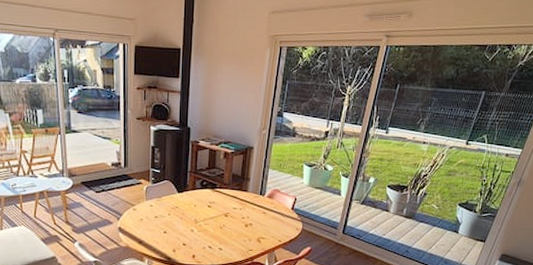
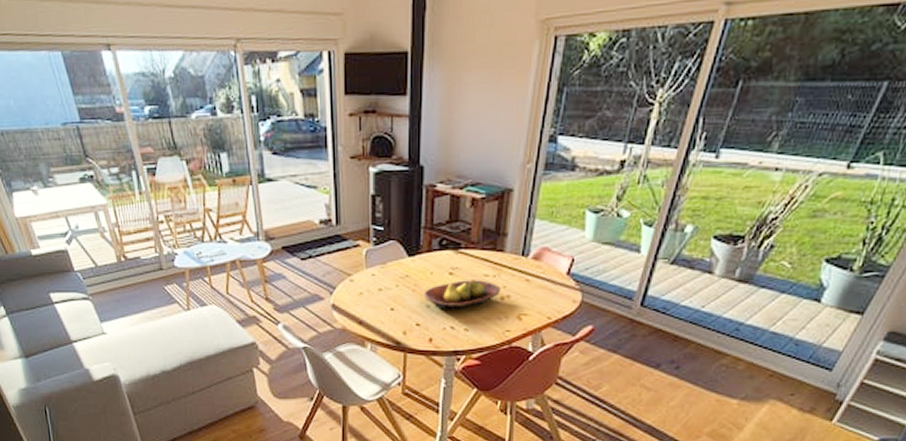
fruit bowl: none [189,210,245,234] -> present [423,278,500,311]

